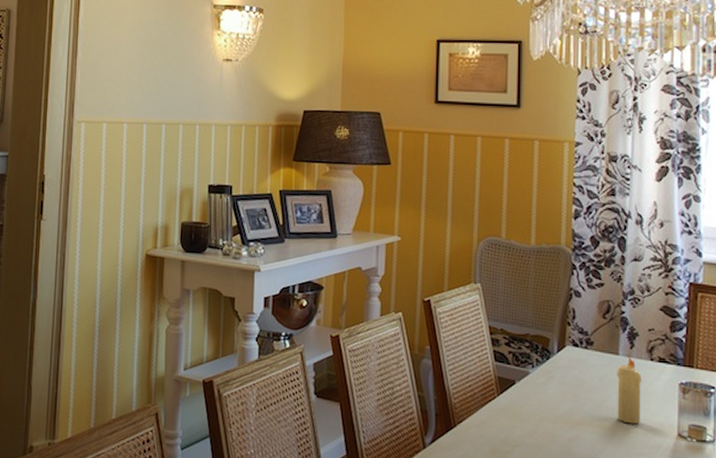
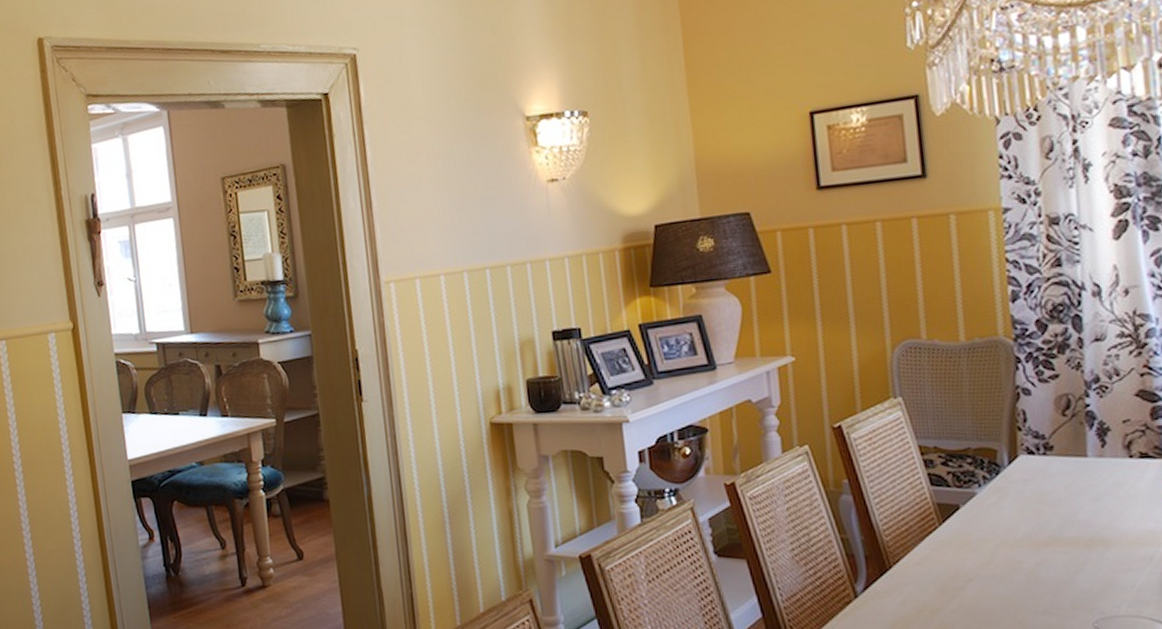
candle: present [617,356,642,425] -> none [1087,456,1123,537]

